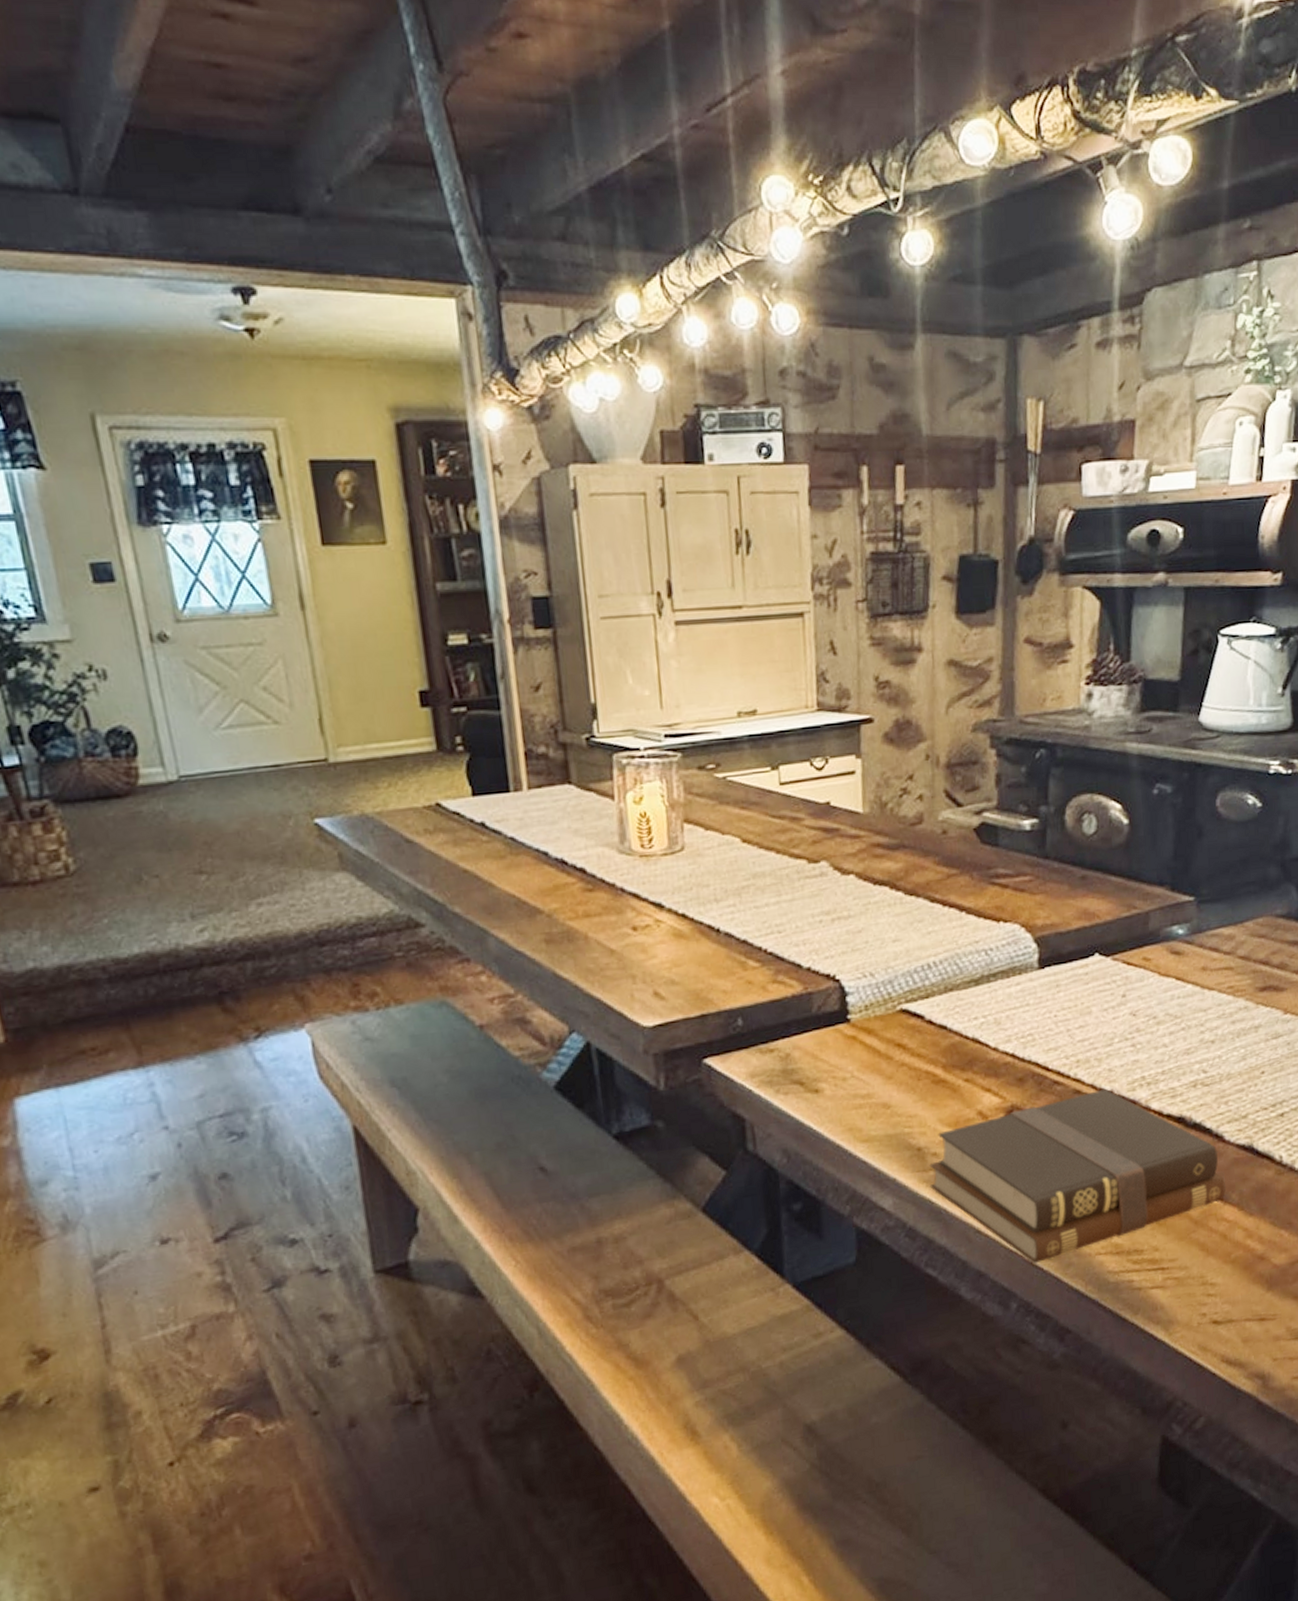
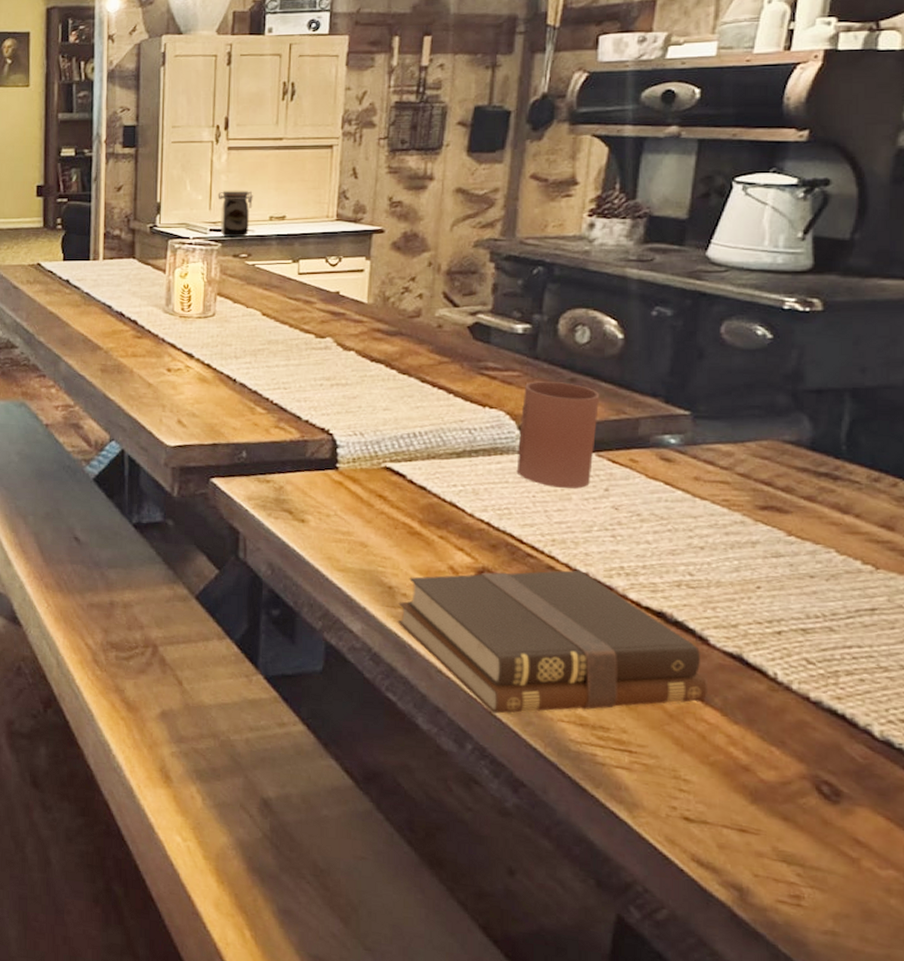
jar: none [669,678,715,744] -> present [217,190,253,238]
cup: none [1035,881,1111,1003] -> present [516,381,600,490]

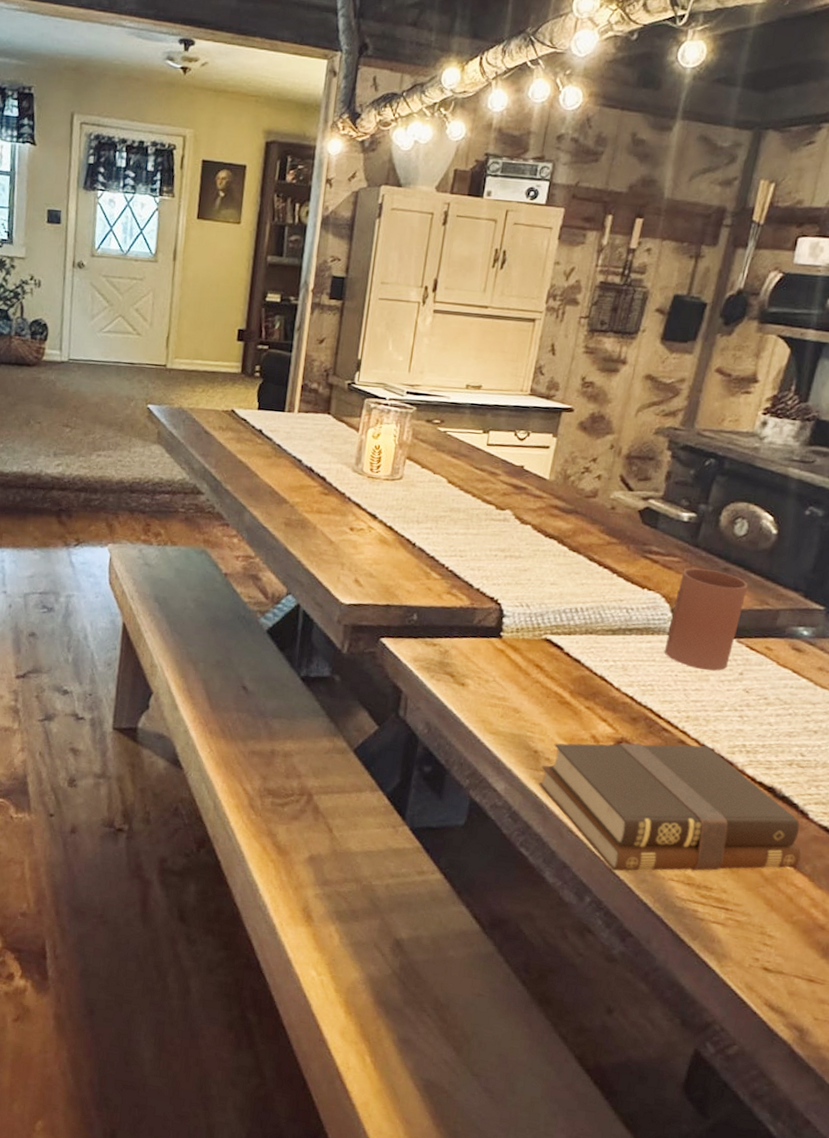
jar: present [217,190,253,238] -> none [417,353,453,403]

